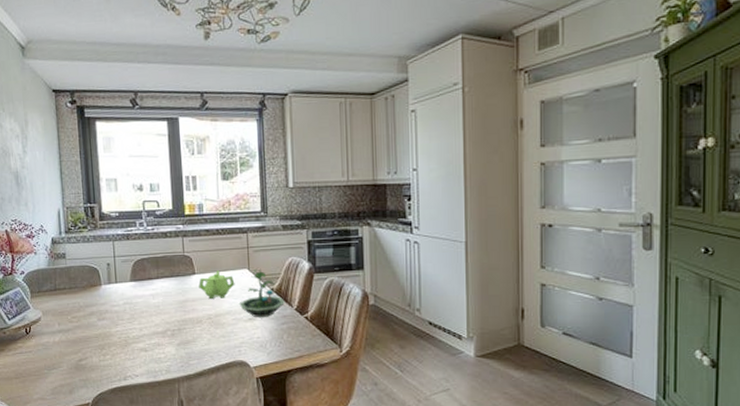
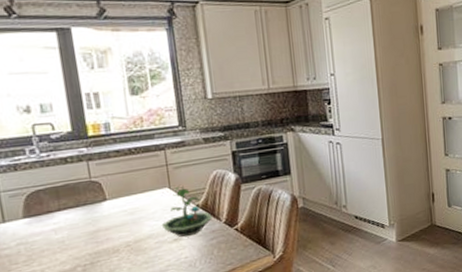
teapot: present [199,270,235,299] -> none [111,193,155,225]

